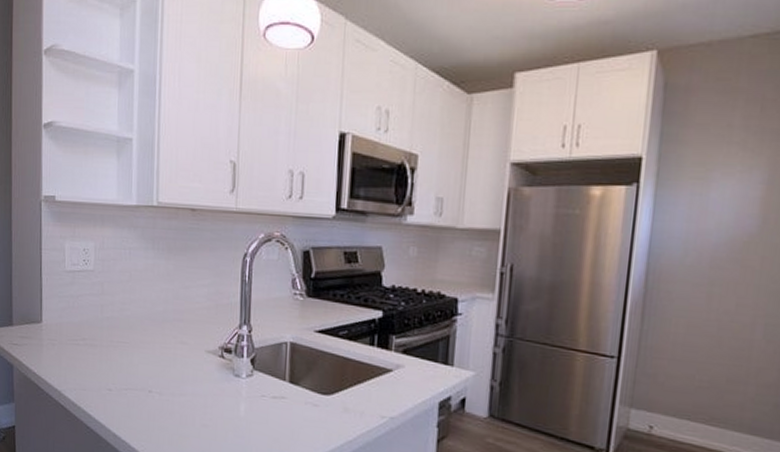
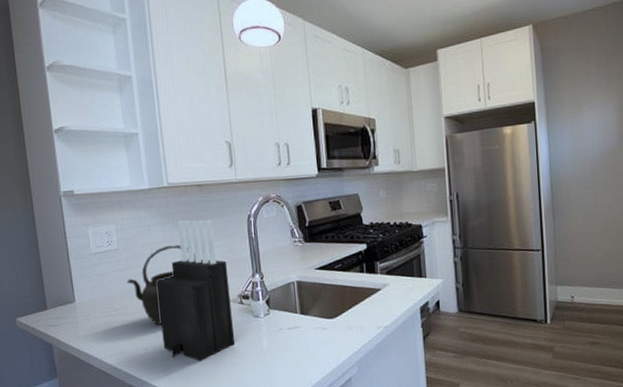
kettle: none [99,275,178,366] -> present [127,244,196,326]
knife block: none [129,248,212,415] -> present [156,220,236,361]

